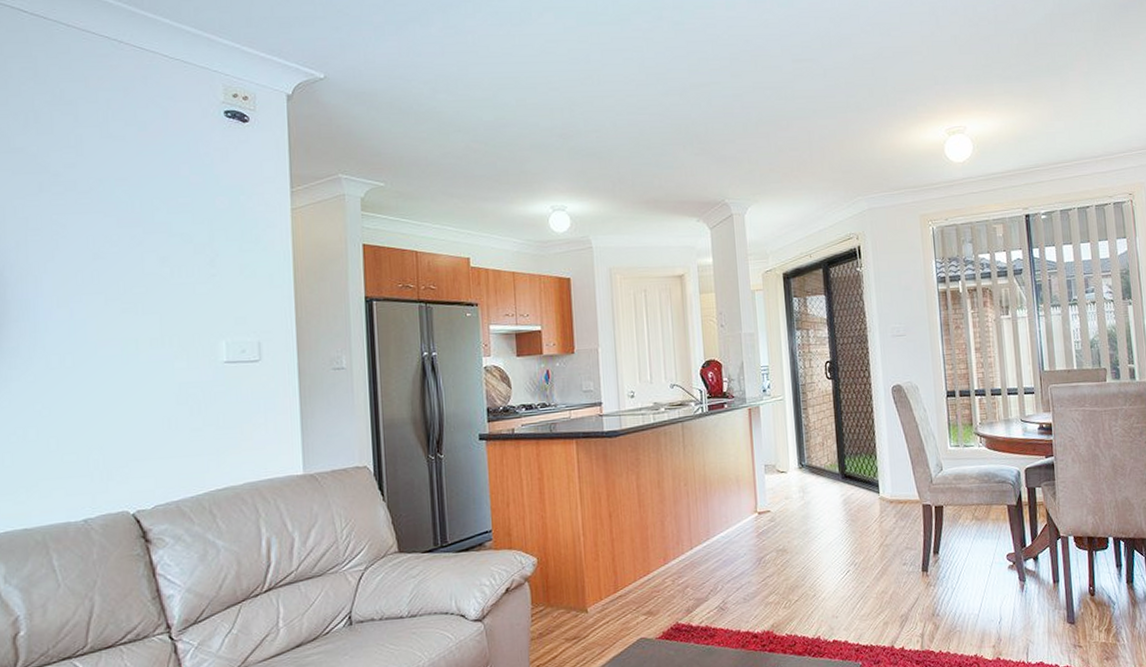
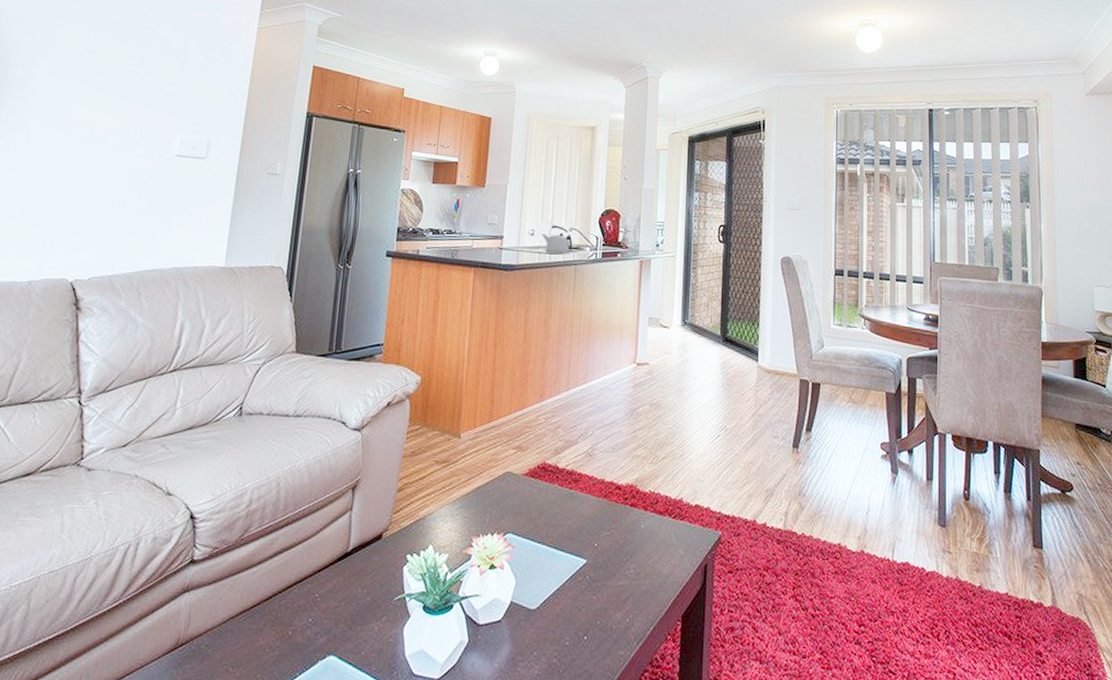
kettle: none [643,383,676,414] -> present [542,225,573,255]

